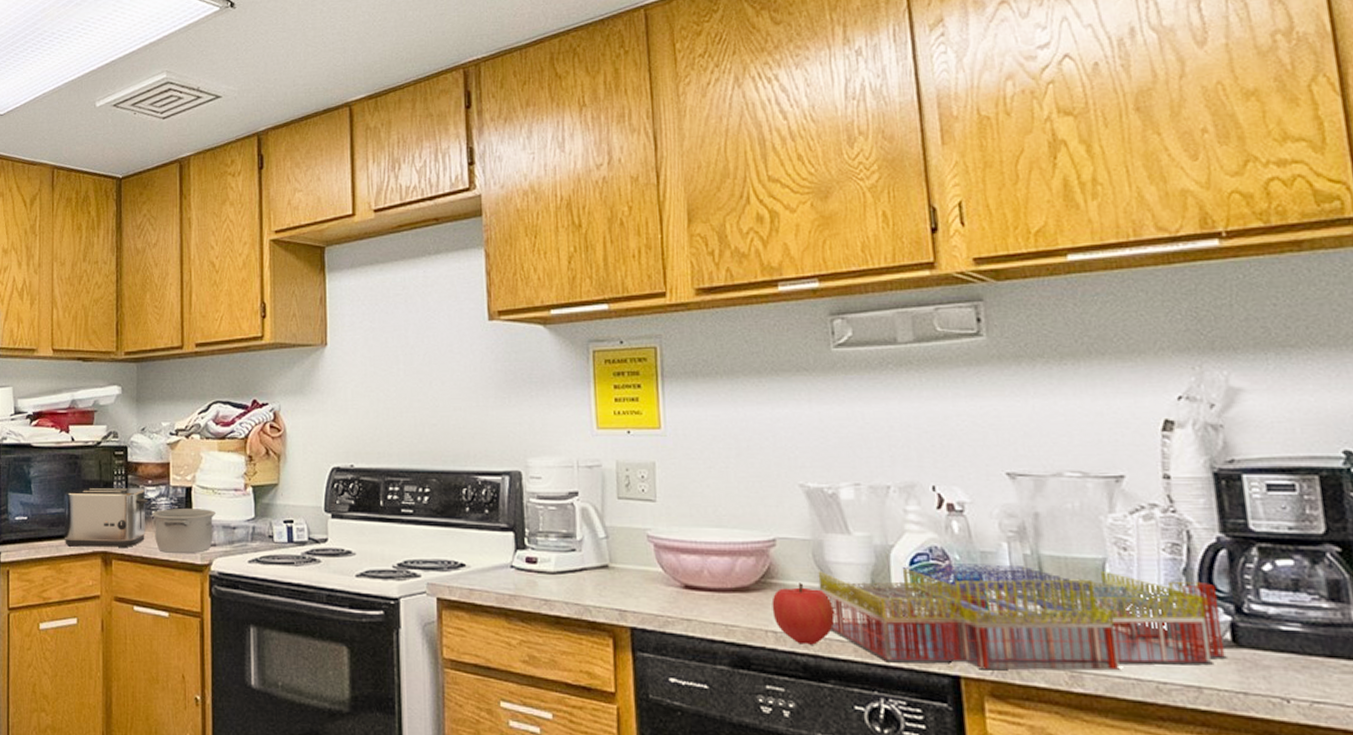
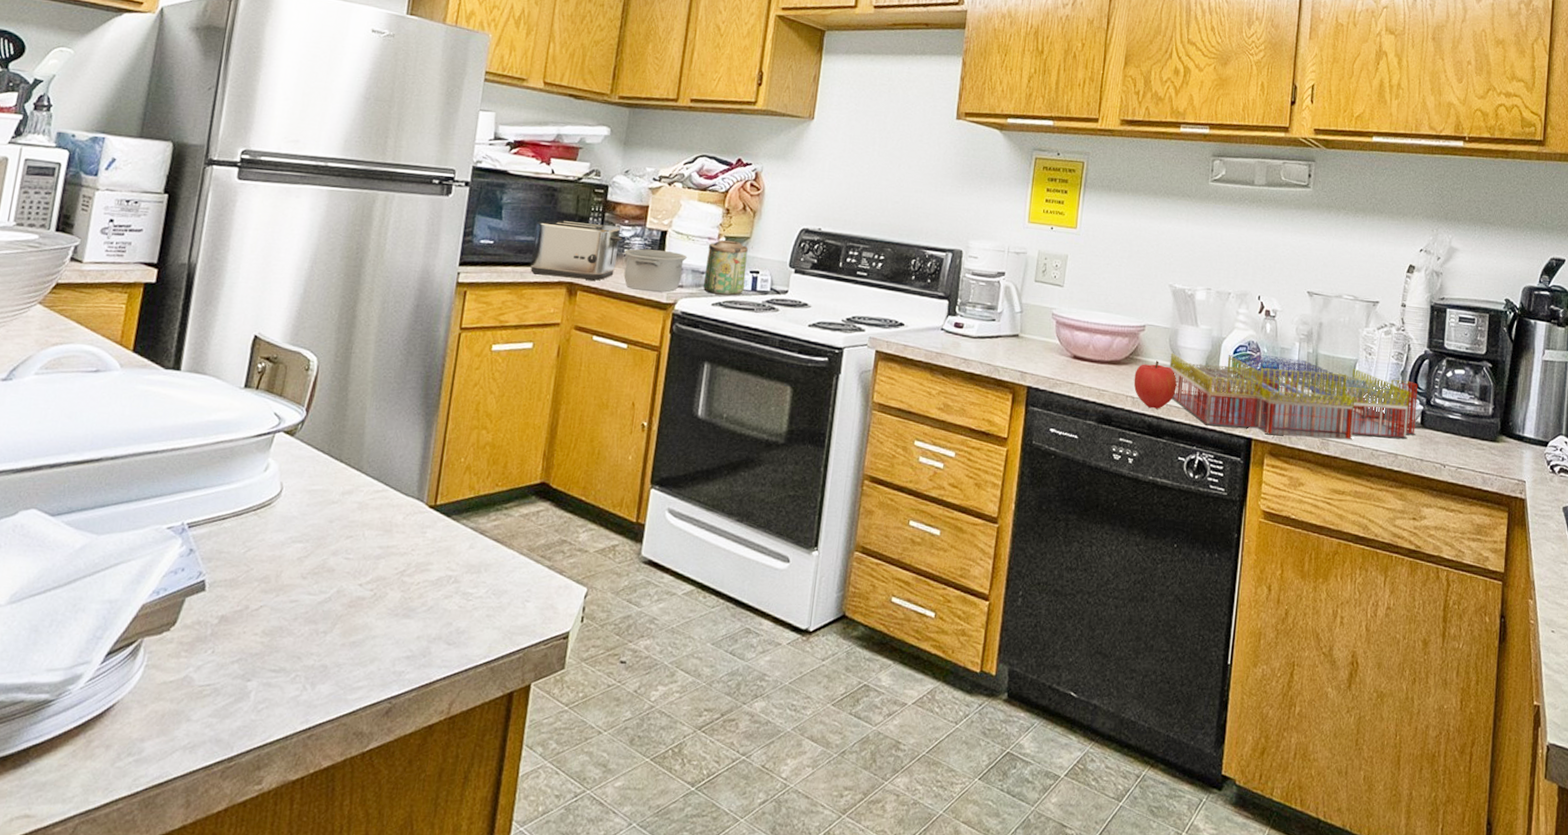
canister: none [236,489,280,550] -> present [703,239,748,296]

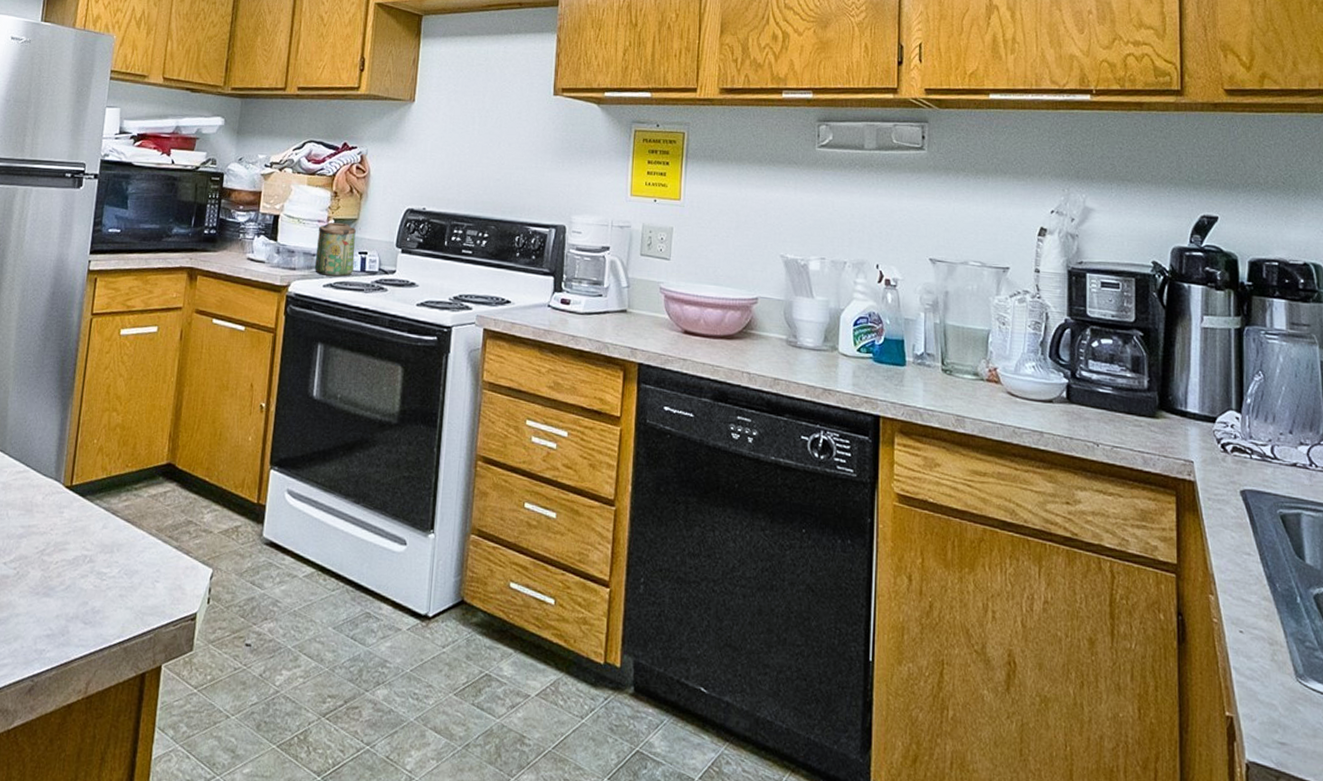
toaster: present [530,218,623,281] -> none [154,206,238,265]
cooking pot: present [623,248,687,293] -> none [240,233,298,276]
fruit: present [1133,360,1177,409] -> none [749,334,795,385]
dish rack: present [1169,353,1418,441] -> none [786,326,1062,417]

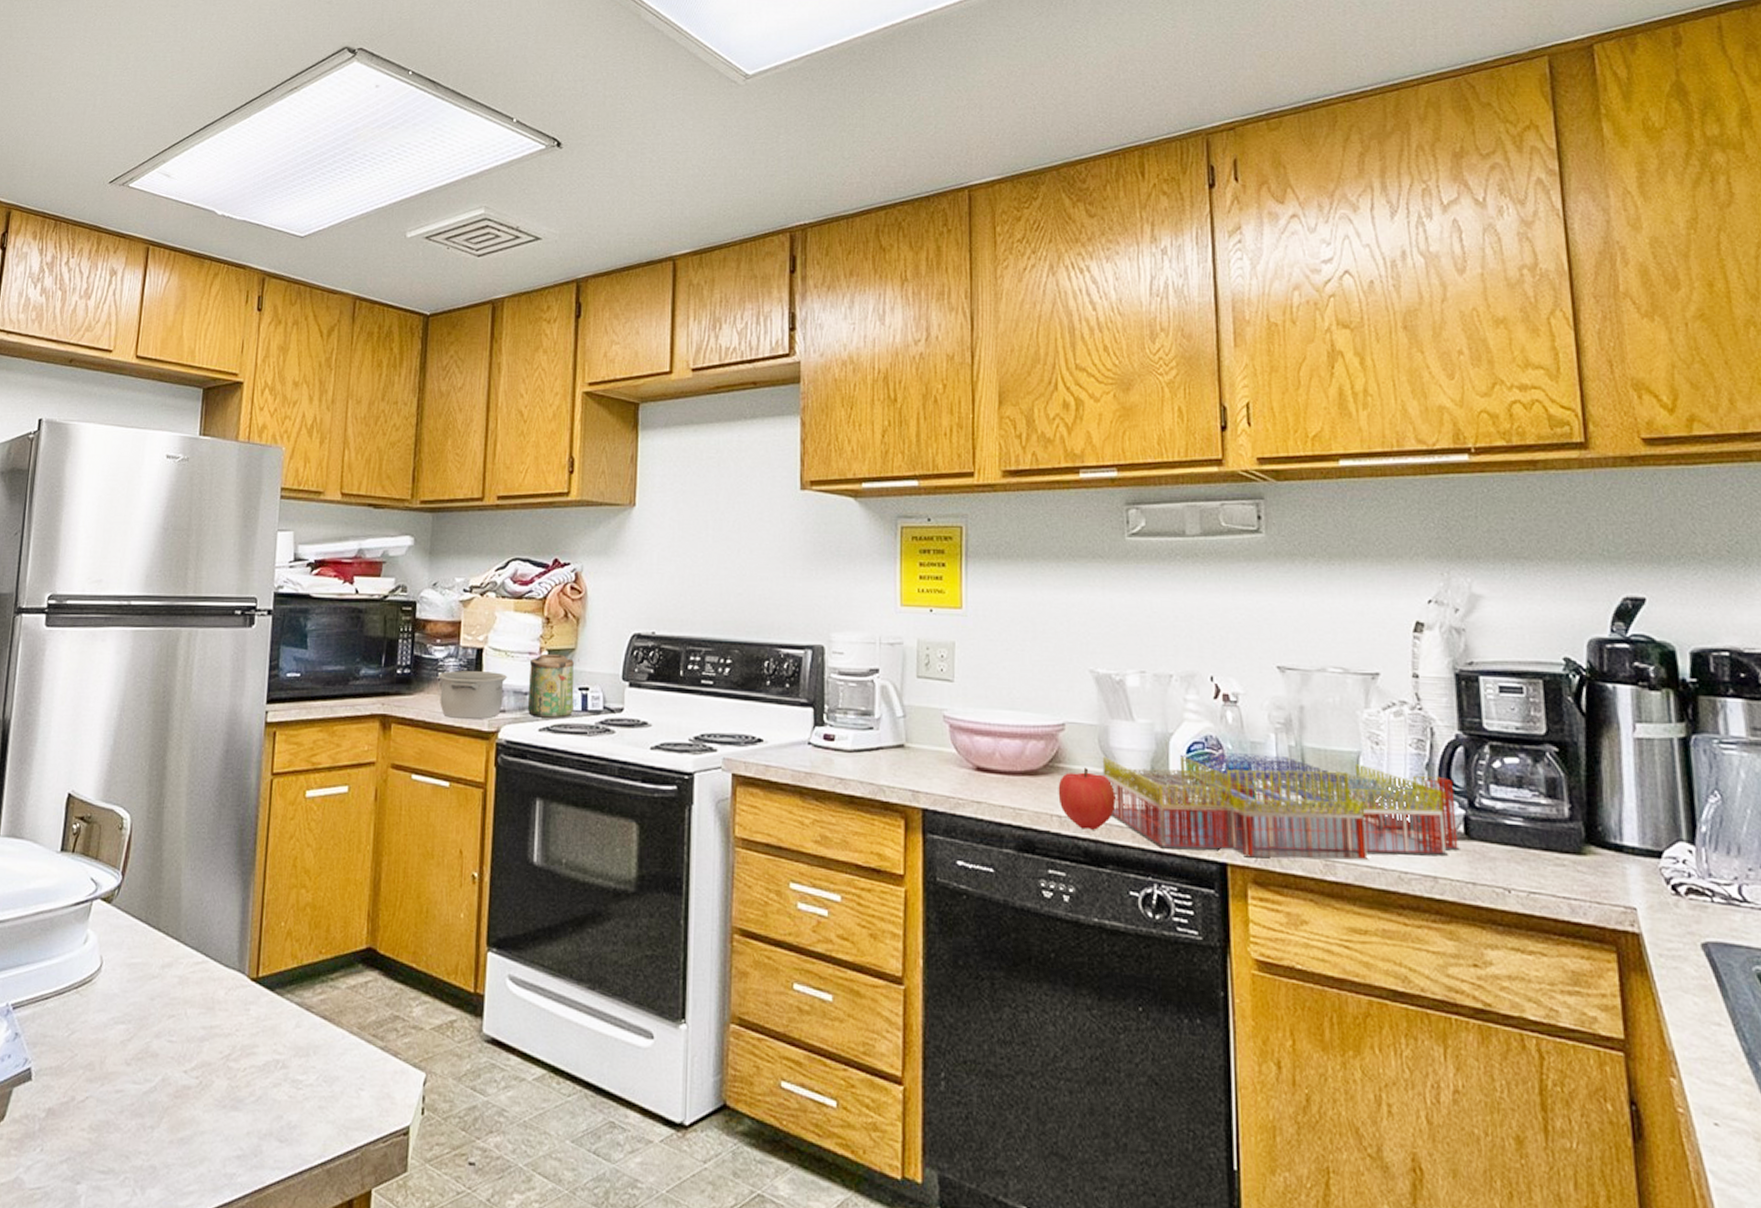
cooking pot: none [240,233,298,276] -> present [439,670,507,720]
fruit: none [749,334,795,385] -> present [1058,767,1116,830]
dish rack: none [786,326,1062,417] -> present [1102,752,1460,861]

